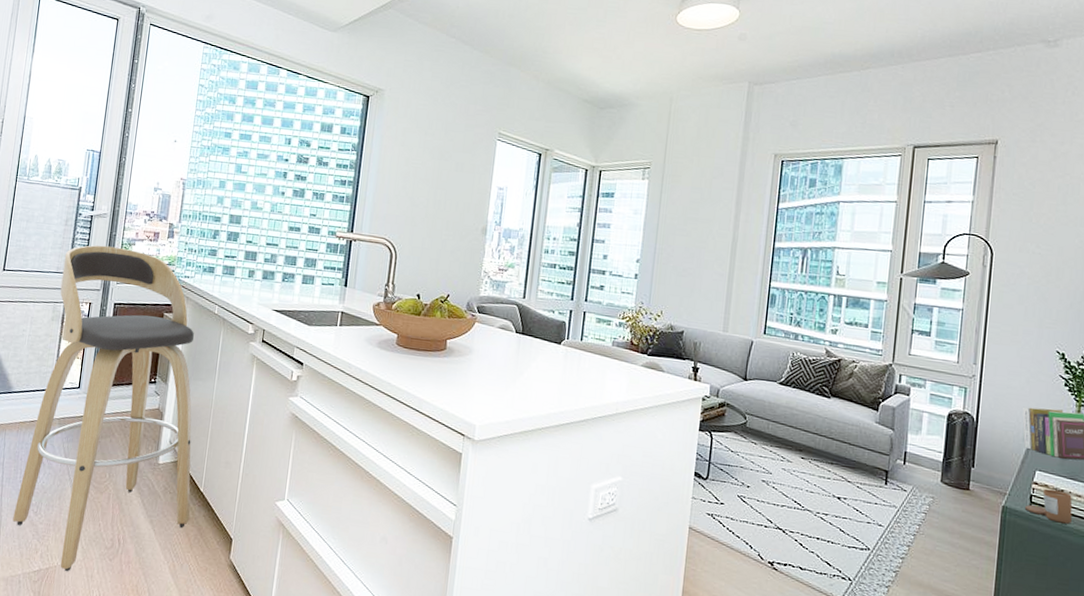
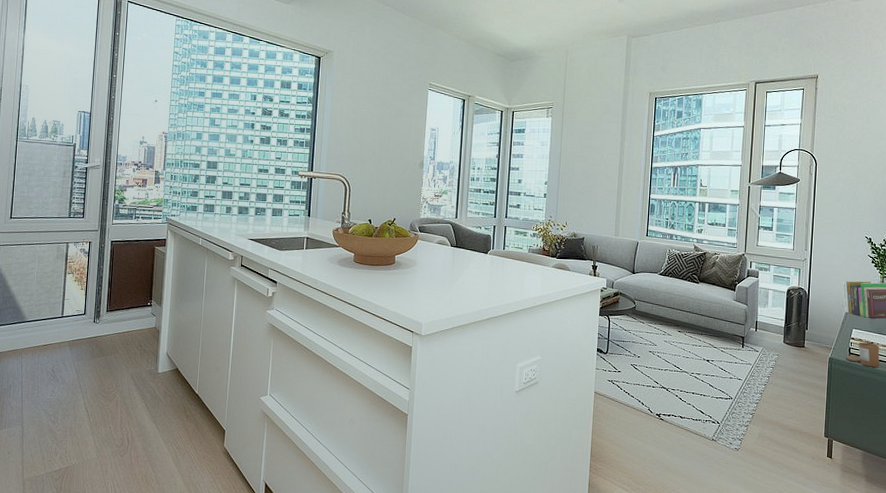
bar stool: present [12,245,194,571] -> none [33,192,188,468]

